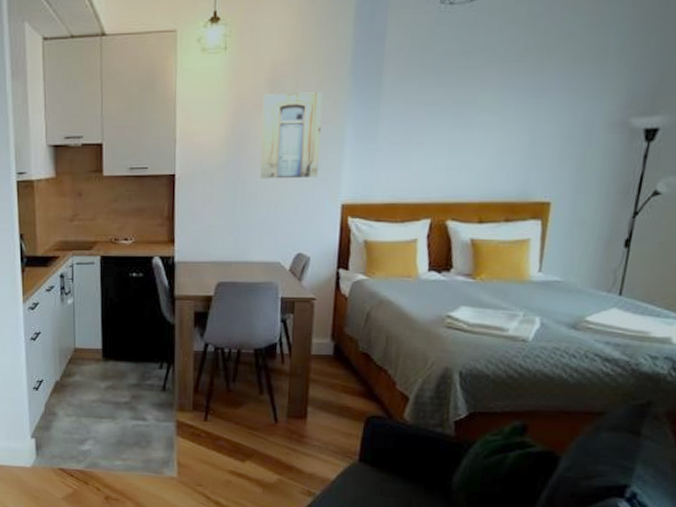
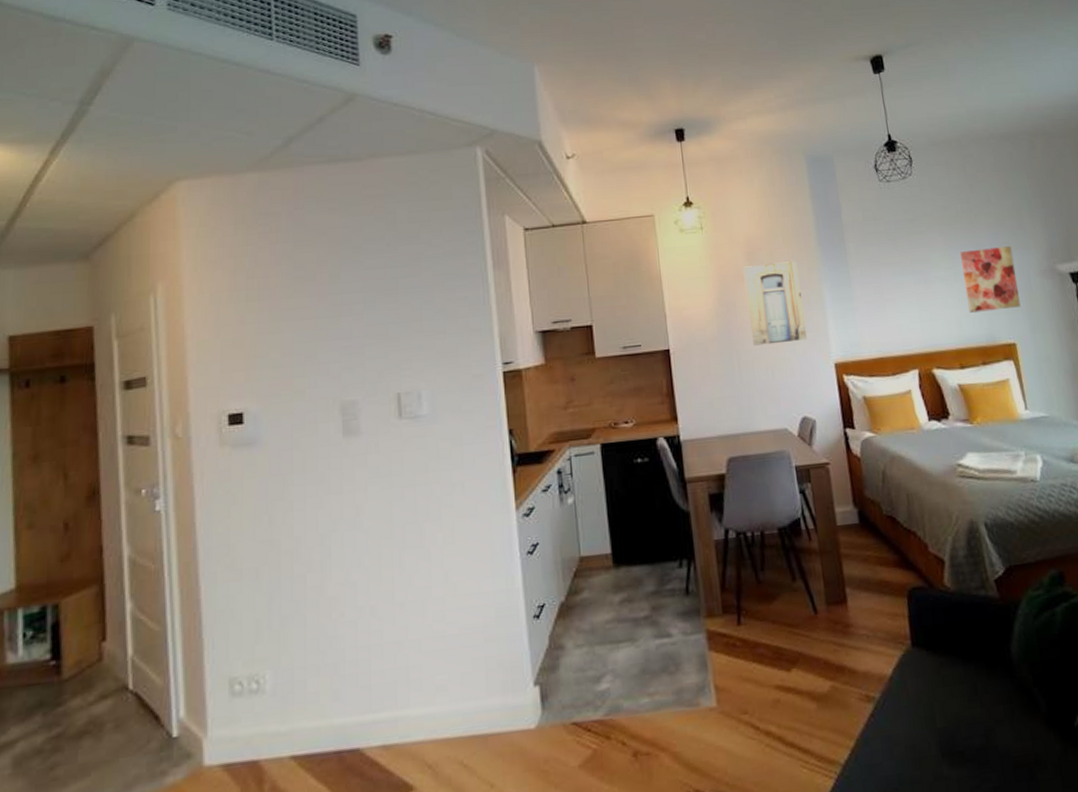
wall art: none [506,92,581,165] -> present [960,246,1021,313]

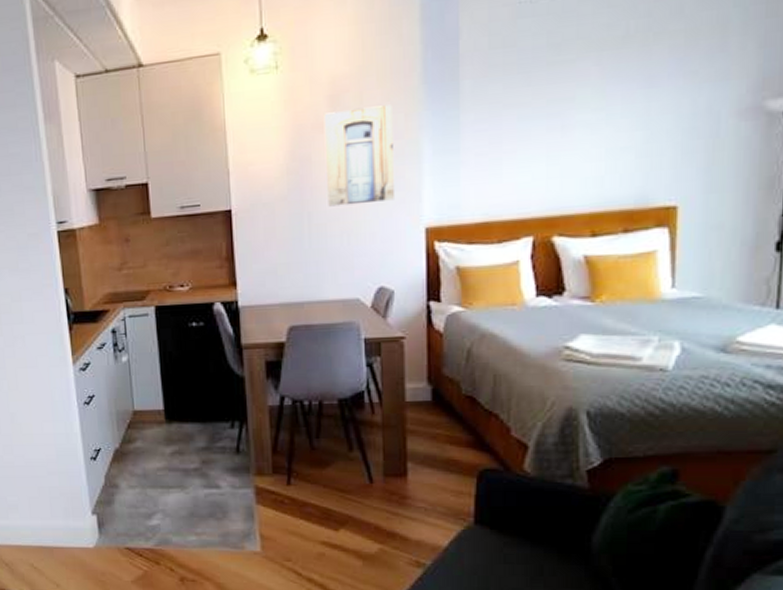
wall art: present [960,246,1021,313] -> none [618,76,701,167]

